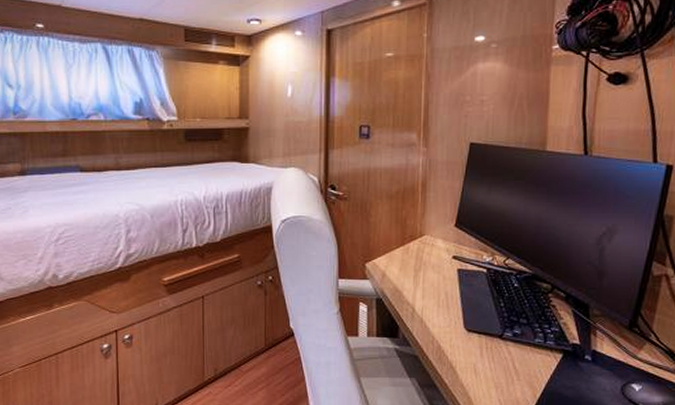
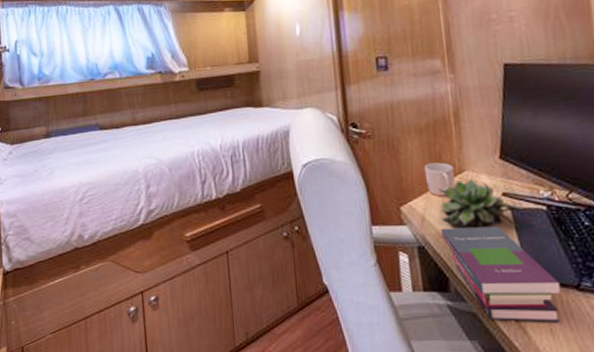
mug: none [390,226,416,257] -> present [424,162,456,197]
books: none [397,284,488,364] -> present [440,226,561,322]
succulent plant: none [400,242,469,287] -> present [439,178,525,229]

